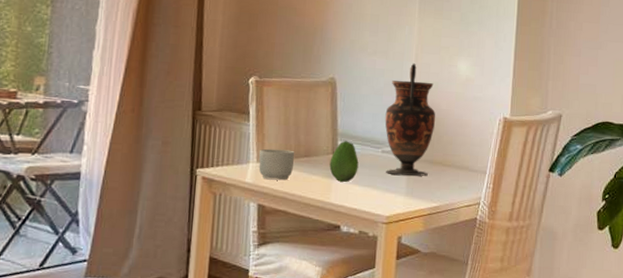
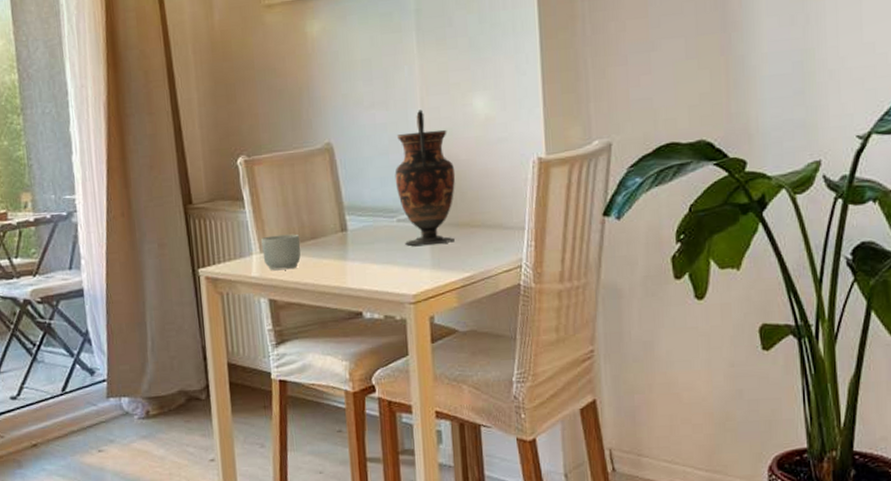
fruit: present [329,141,359,183] -> none [340,214,373,263]

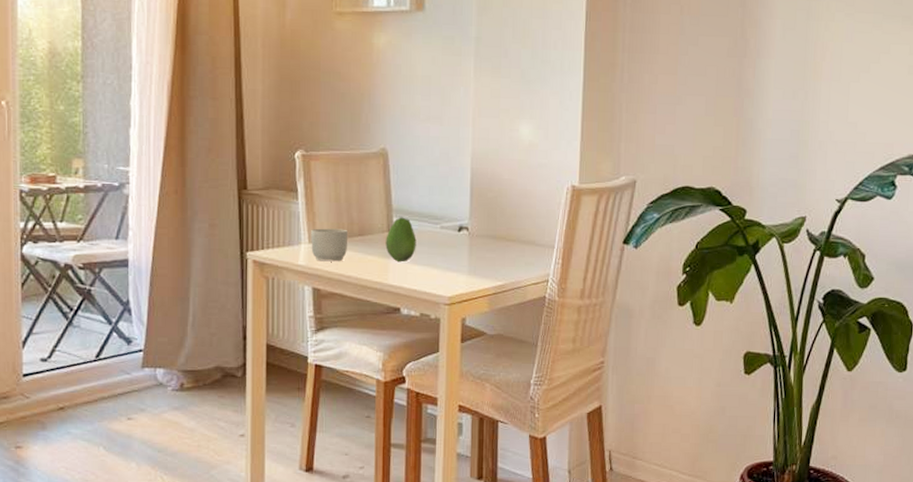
fruit: none [340,214,373,263] -> present [385,217,417,263]
vase: present [394,109,456,246] -> none [442,129,498,254]

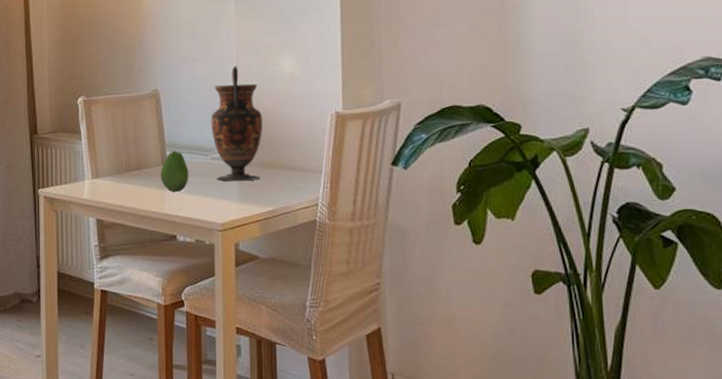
mug: present [311,228,349,262] -> none [94,164,127,195]
vase: none [442,129,498,254] -> present [211,66,263,182]

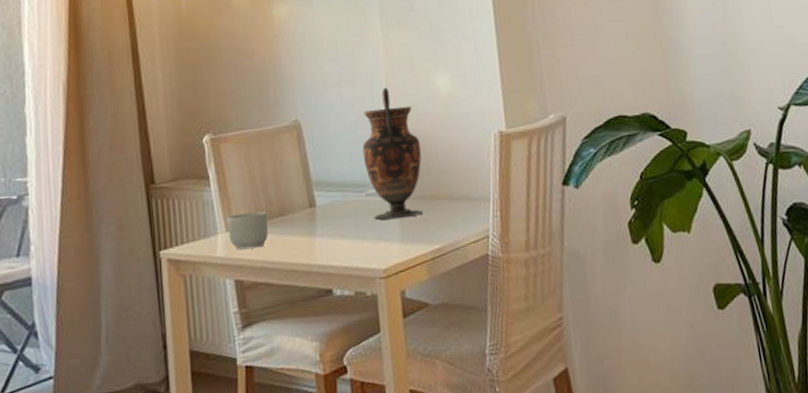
mug: none [94,164,127,195] -> present [227,211,268,250]
fruit: present [160,151,189,193] -> none [308,189,342,239]

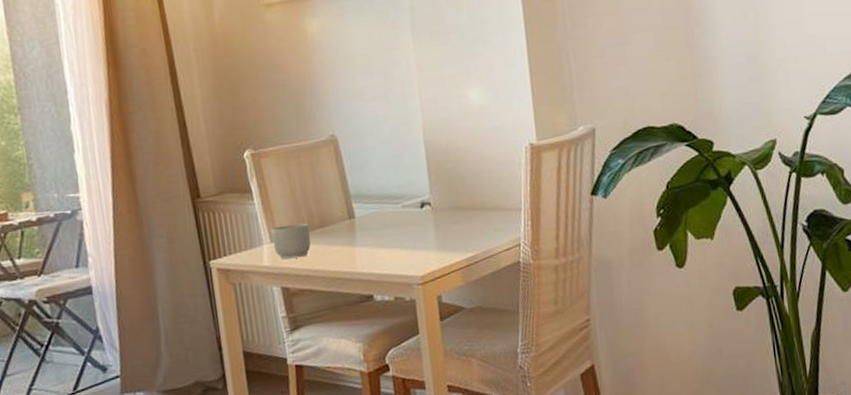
vase: present [362,87,423,220] -> none [397,101,457,230]

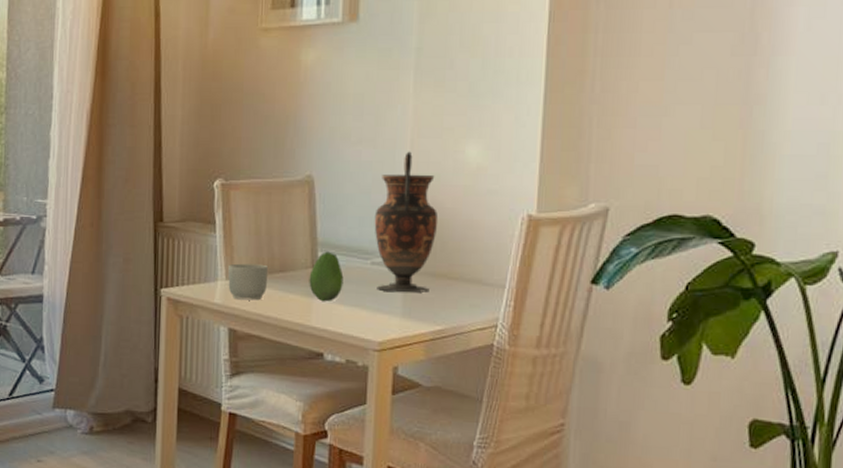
fruit: none [348,202,381,249] -> present [309,251,344,302]
vase: none [397,101,457,230] -> present [374,151,439,293]

